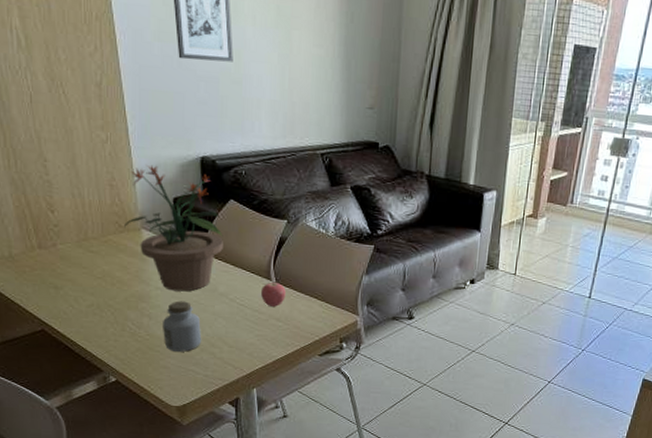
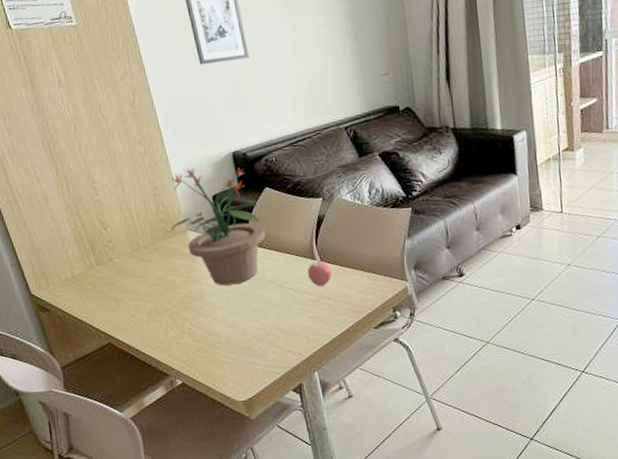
jar: present [163,300,202,352] -> none [218,294,258,346]

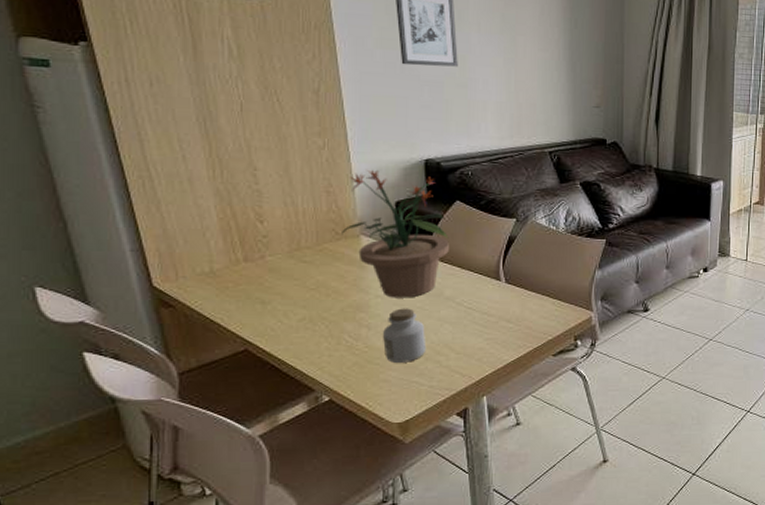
jar: none [218,294,258,346] -> present [383,308,427,363]
apple: present [307,260,332,286] -> none [490,282,516,308]

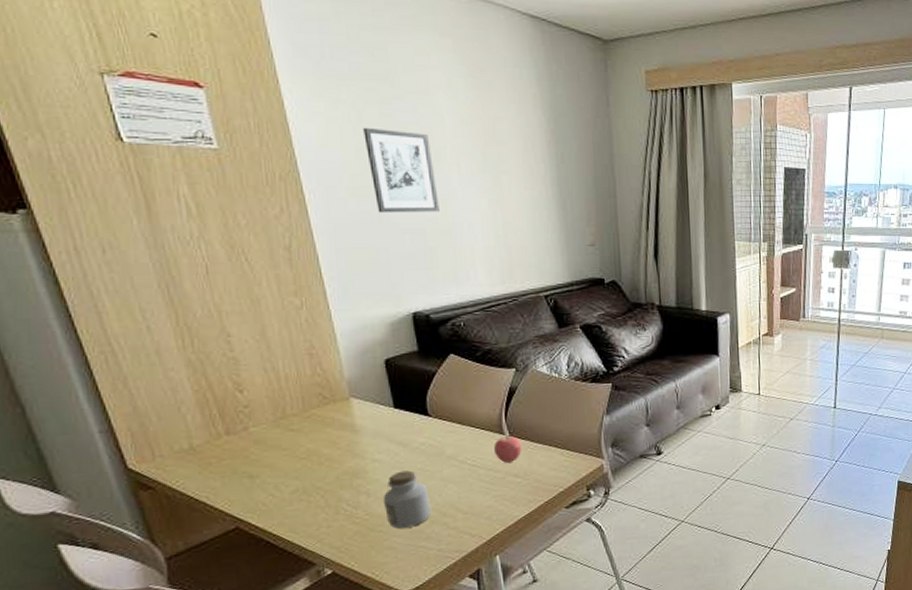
potted plant: present [342,169,449,298] -> none [329,327,447,461]
apple: none [490,282,516,308] -> present [494,435,522,463]

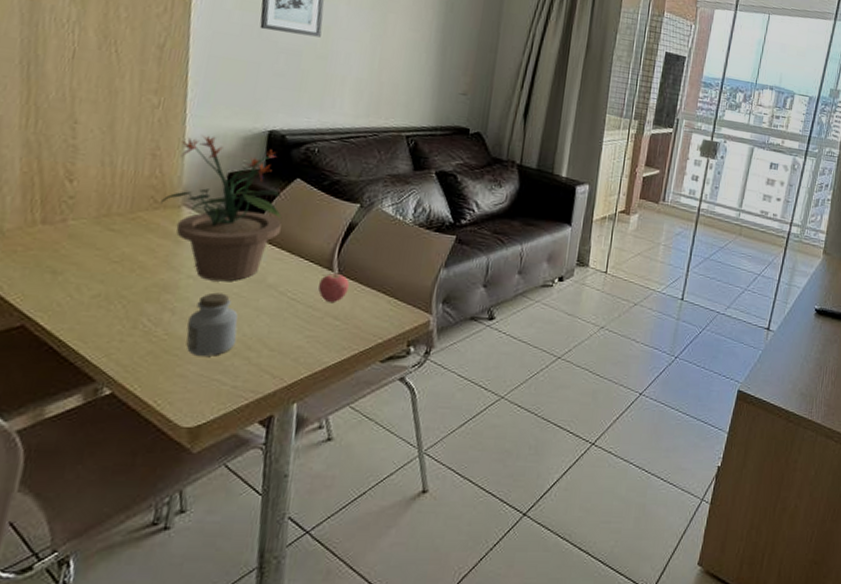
potted plant: none [329,327,447,461] -> present [161,135,282,282]

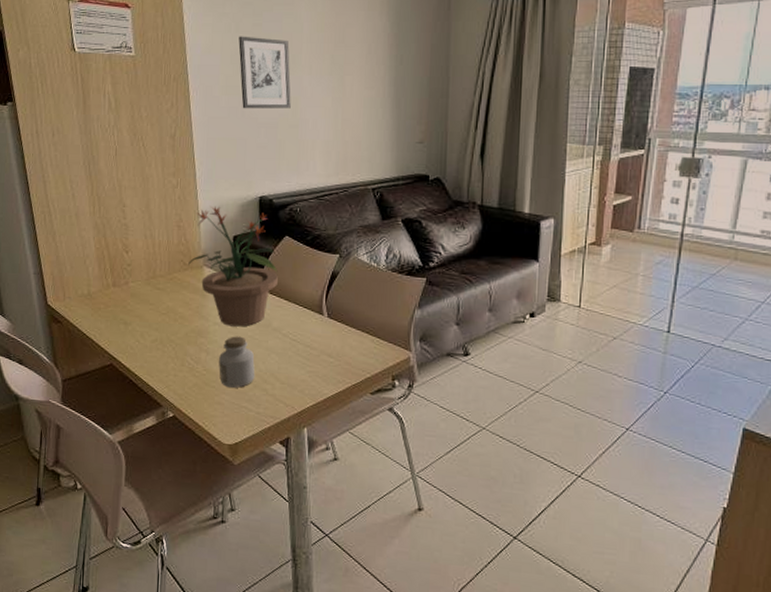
apple: present [318,272,349,302] -> none [313,316,337,342]

